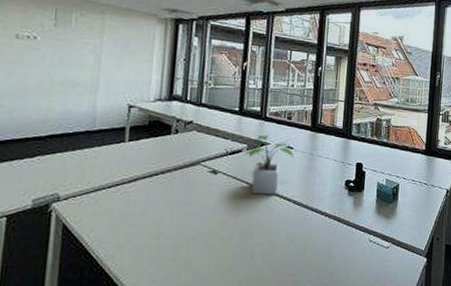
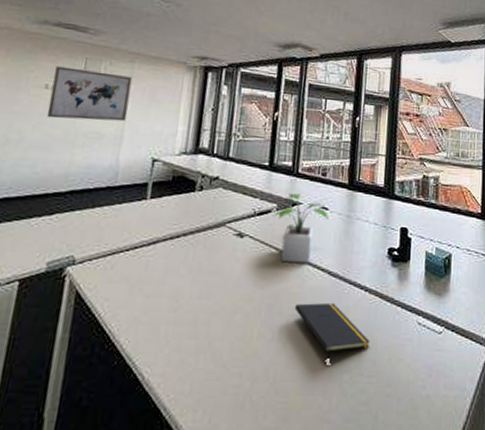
wall art: none [20,16,104,71] -> present [46,66,133,122]
notepad: none [264,226,328,271] -> present [294,302,369,359]

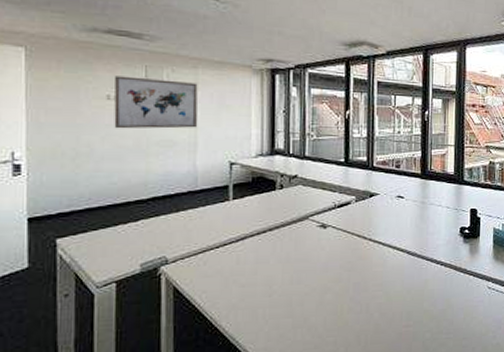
potted plant: present [273,193,328,264] -> none [353,186,404,247]
notepad: present [294,302,369,359] -> none [379,277,447,323]

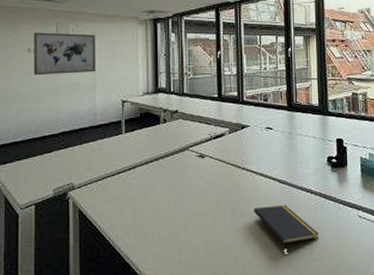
notepad: none [379,277,447,323] -> present [253,204,319,249]

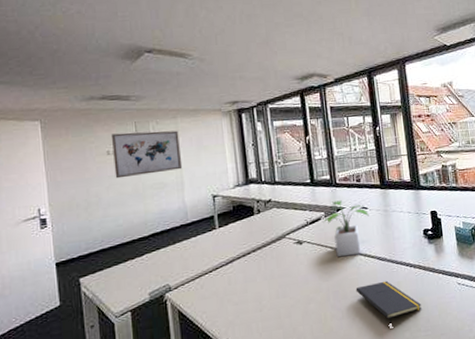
potted plant: none [227,118,273,176] -> present [323,200,369,258]

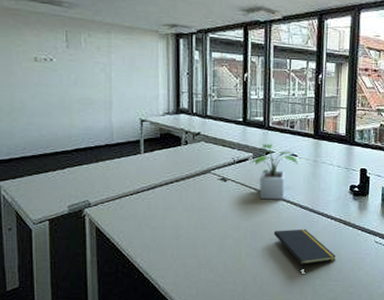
wall art: present [111,130,183,179] -> none [39,40,112,88]

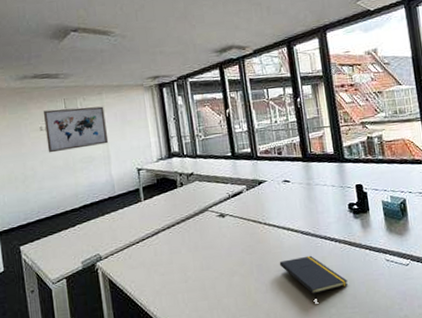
wall art: none [39,40,112,88] -> present [43,106,109,153]
potted plant: present [250,144,298,200] -> none [245,173,291,231]

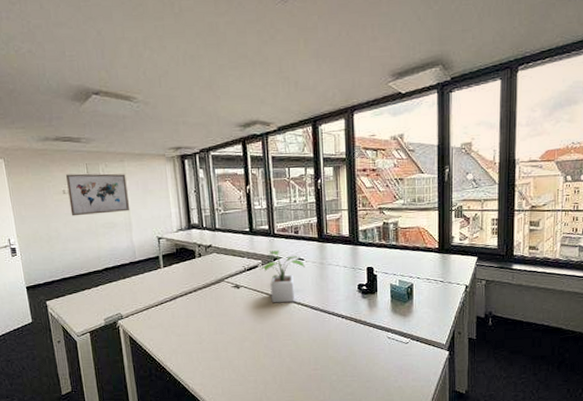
potted plant: none [245,173,291,231] -> present [260,250,305,303]
notepad: present [279,255,348,299] -> none [288,328,350,367]

